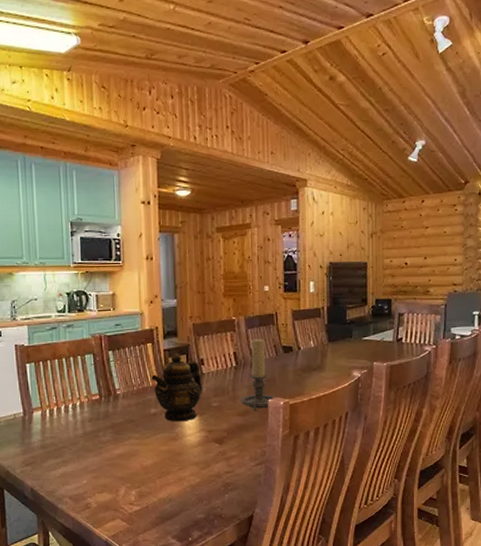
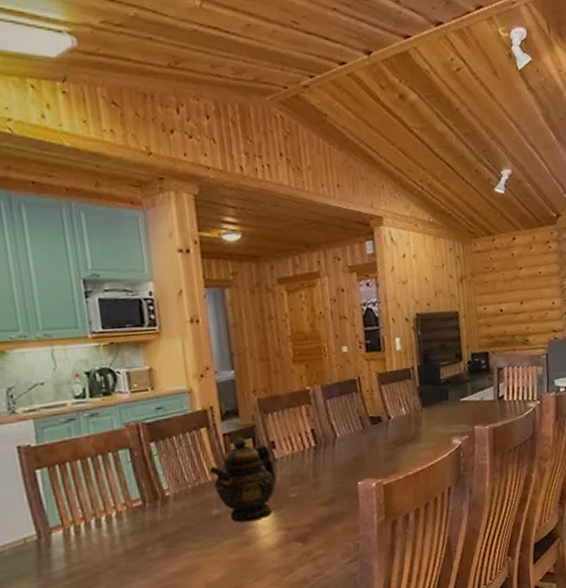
candle holder: present [241,338,276,411] -> none [324,409,367,498]

